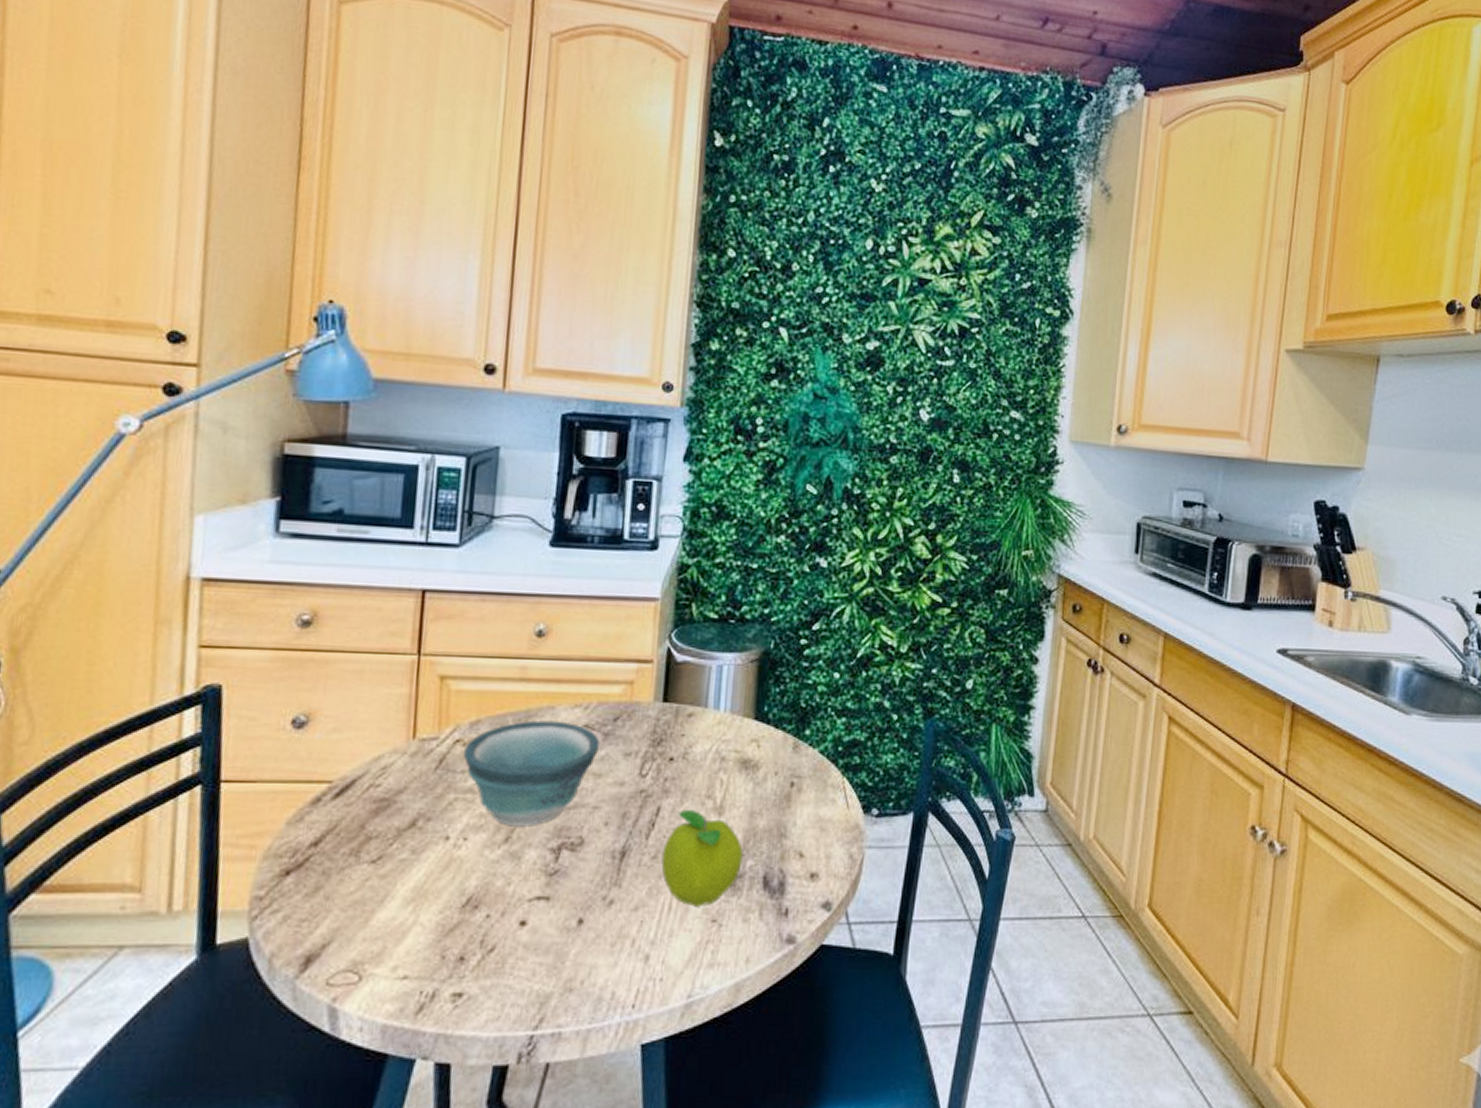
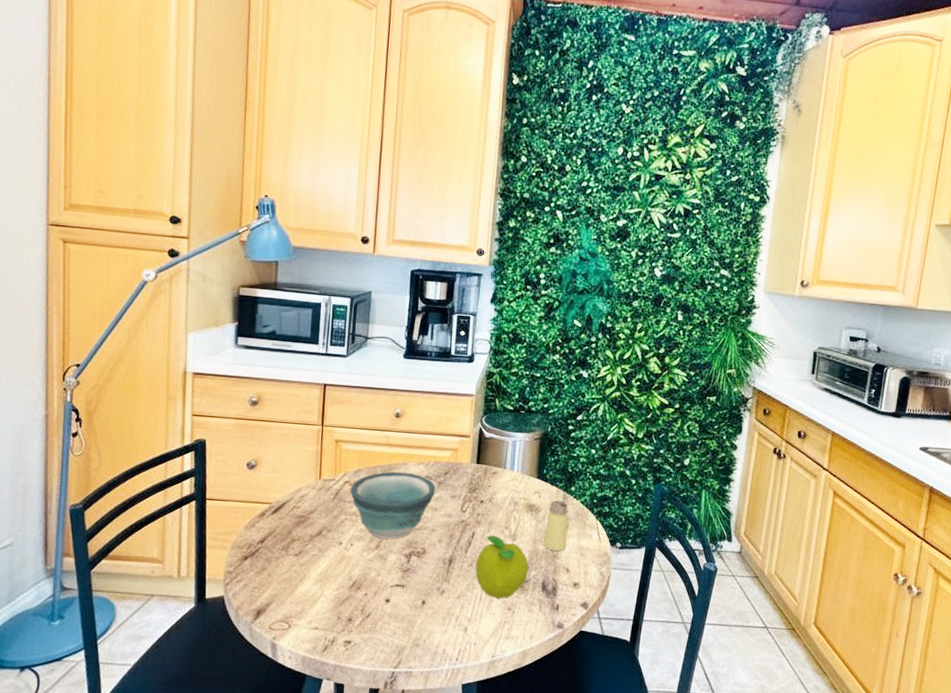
saltshaker: none [765,751,801,828] -> present [543,500,568,552]

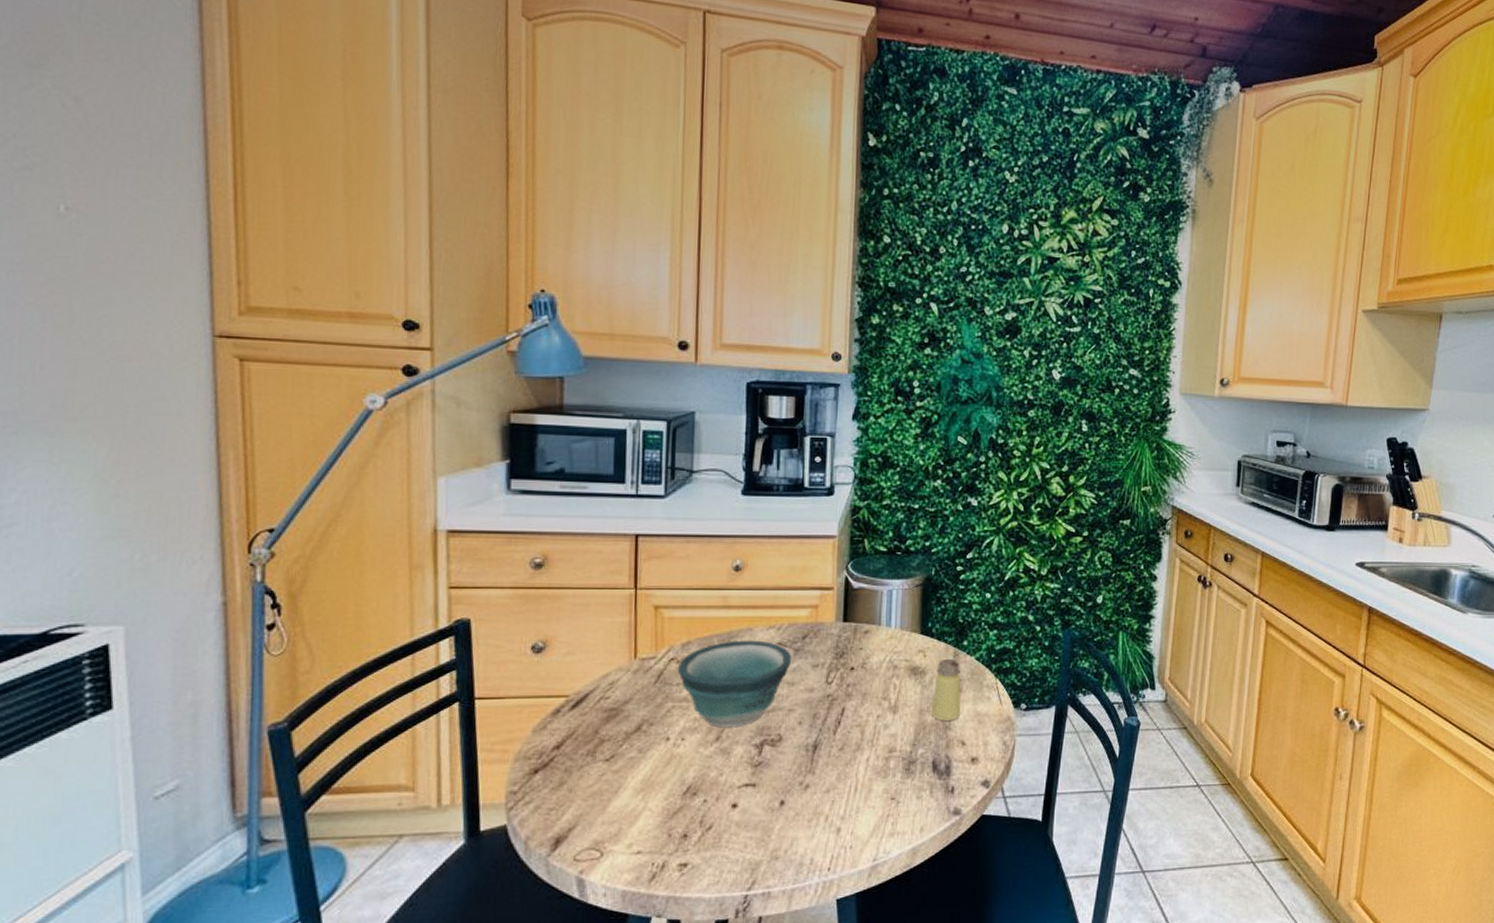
fruit: present [475,535,529,599] -> none [847,710,915,788]

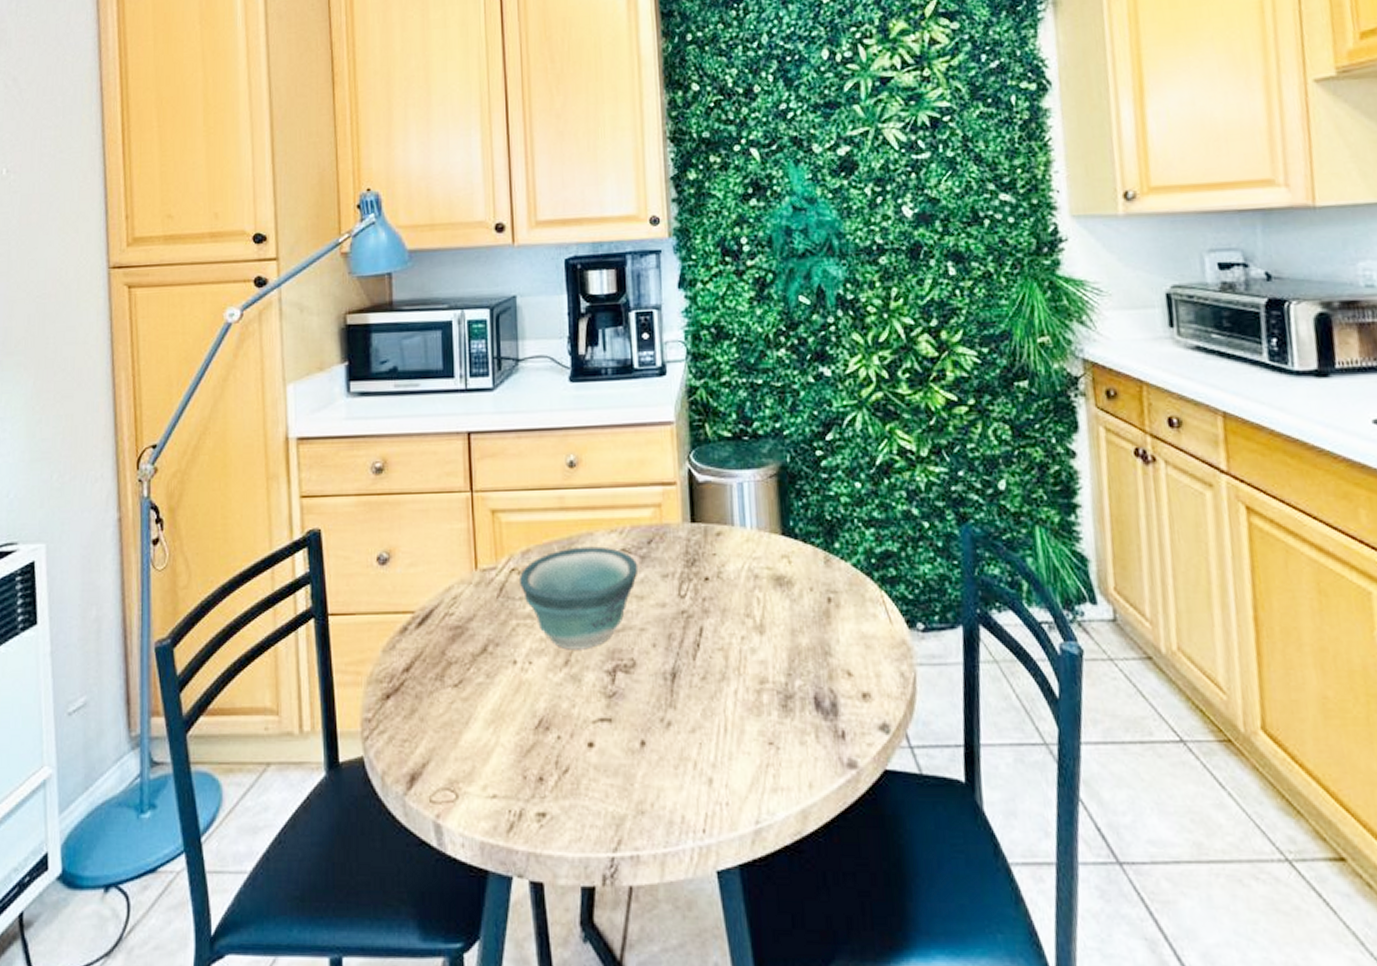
saltshaker: present [932,659,961,722] -> none [805,566,842,646]

